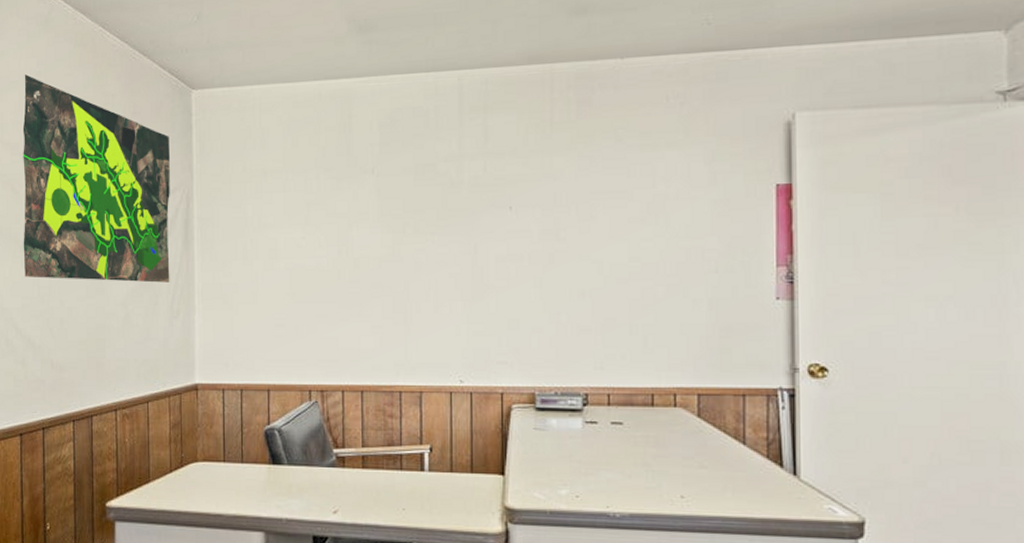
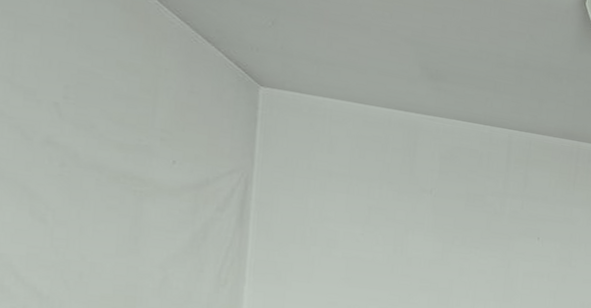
map: present [22,74,170,283] -> none [33,21,231,254]

